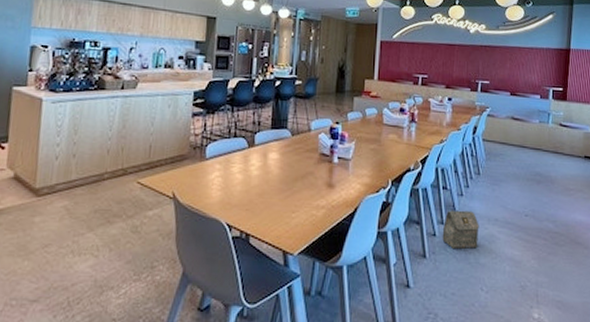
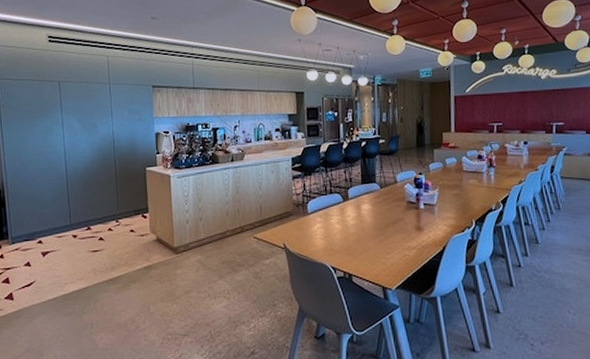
bag: present [442,210,479,249] -> none [527,242,563,277]

